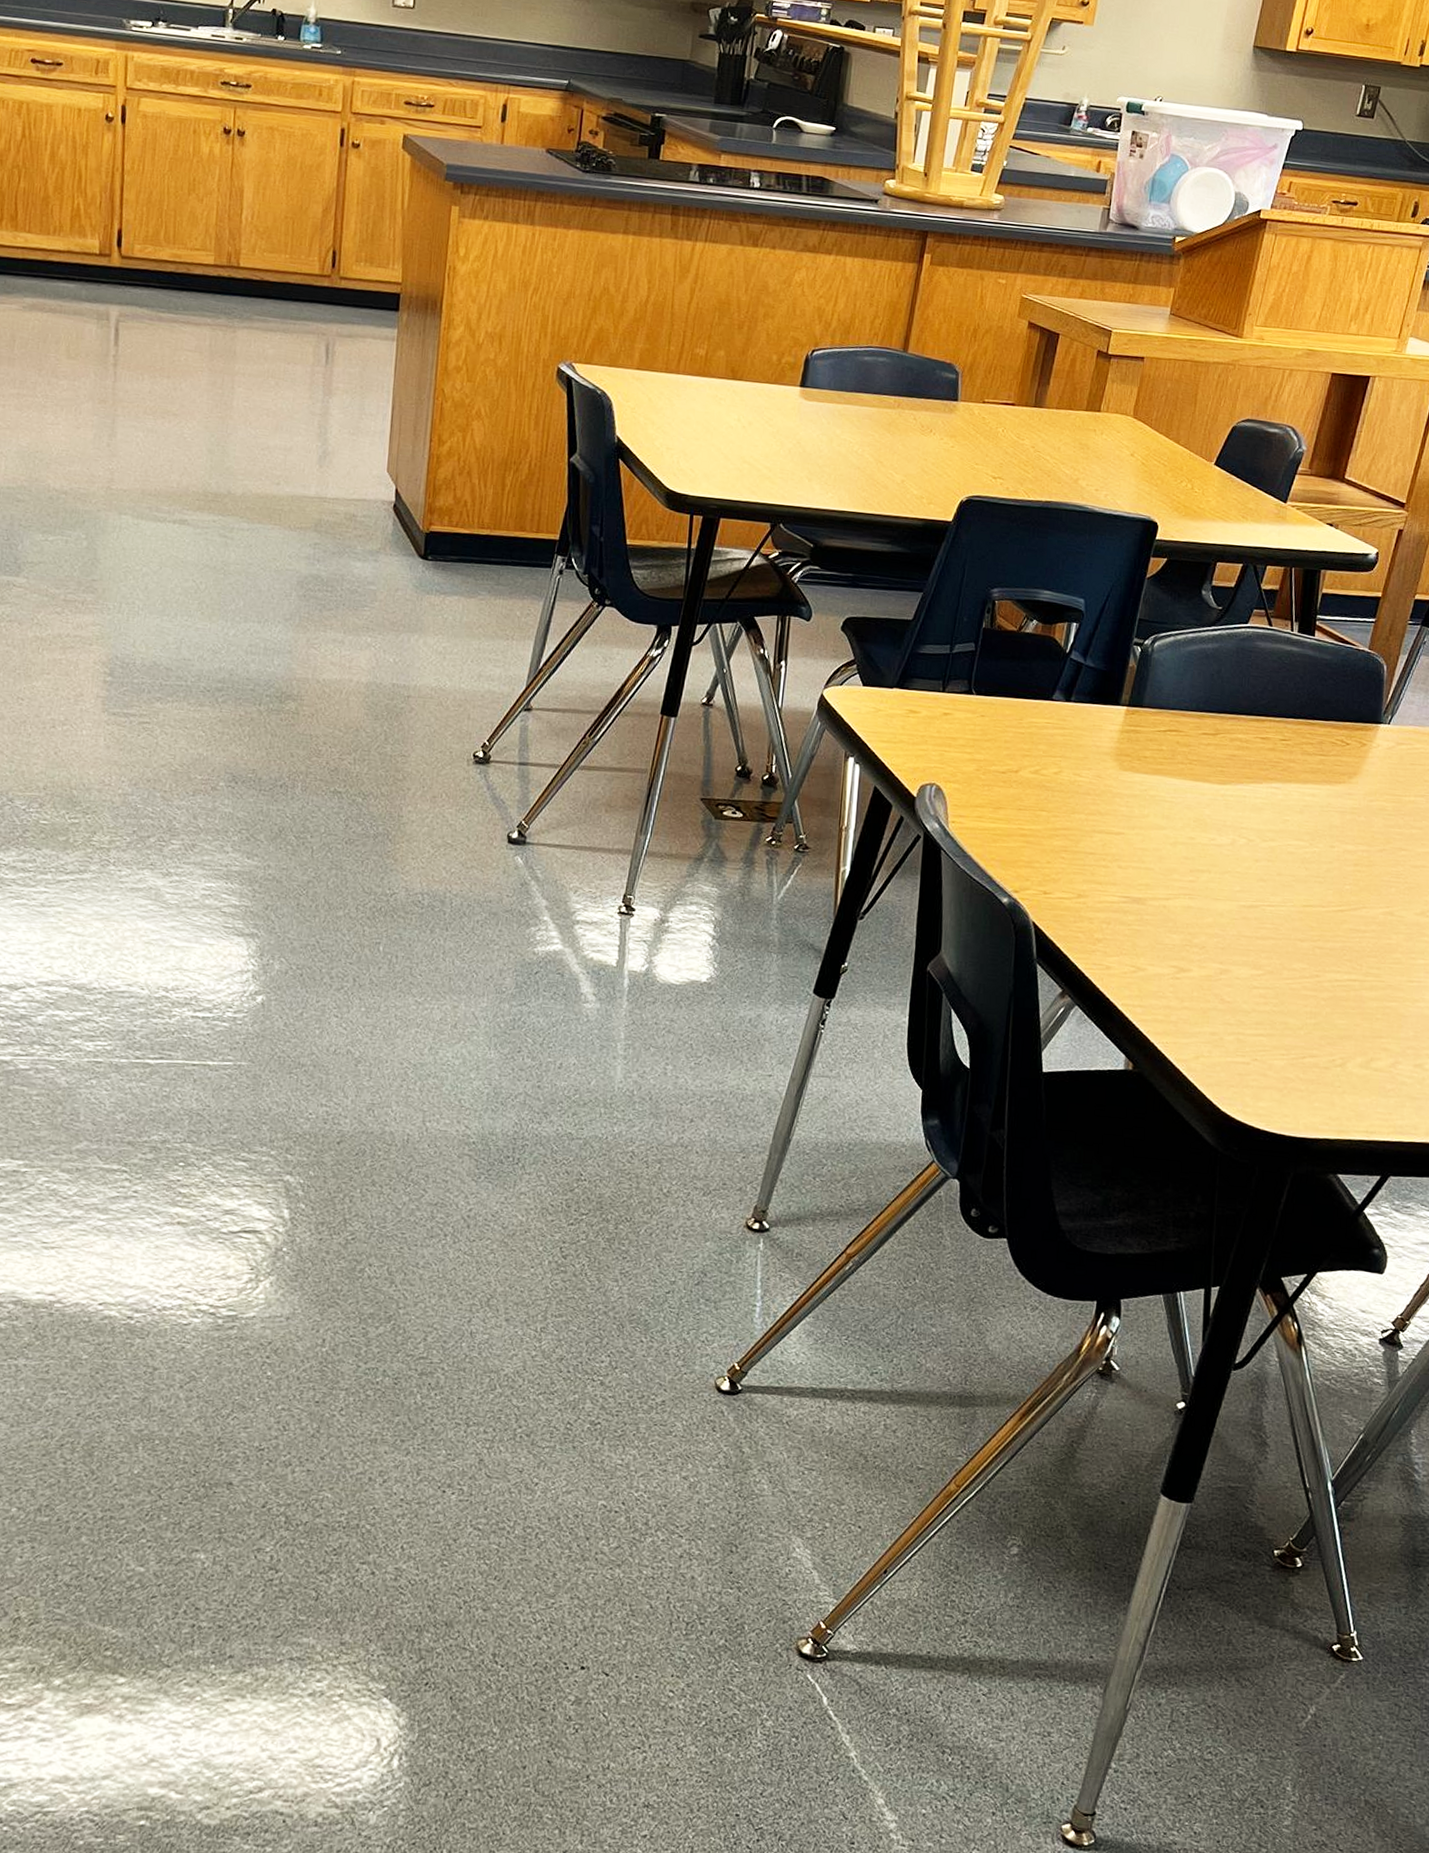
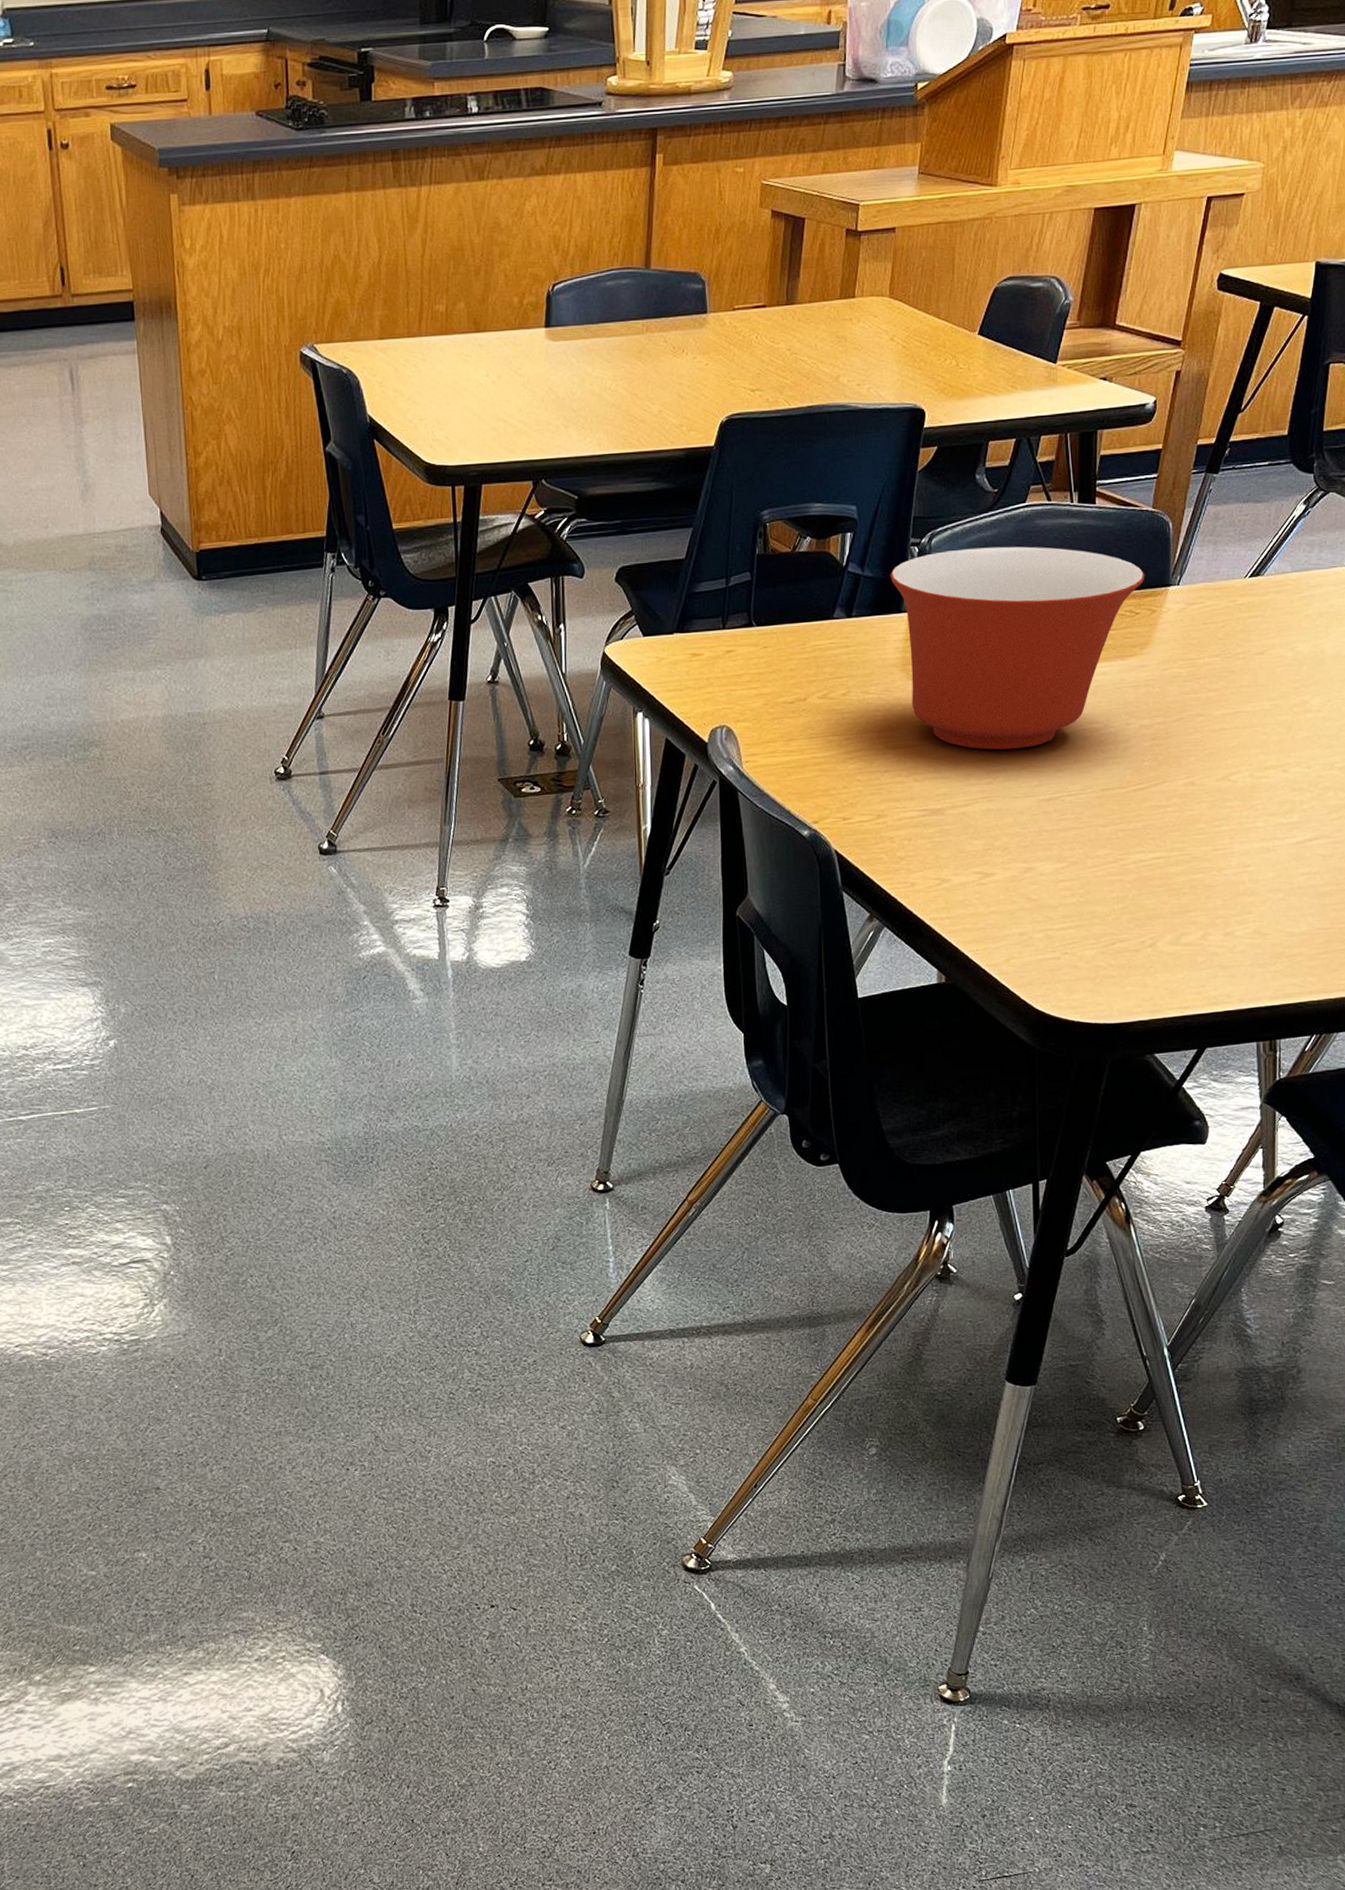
mixing bowl: none [1111,655,1358,854] -> present [890,546,1145,750]

